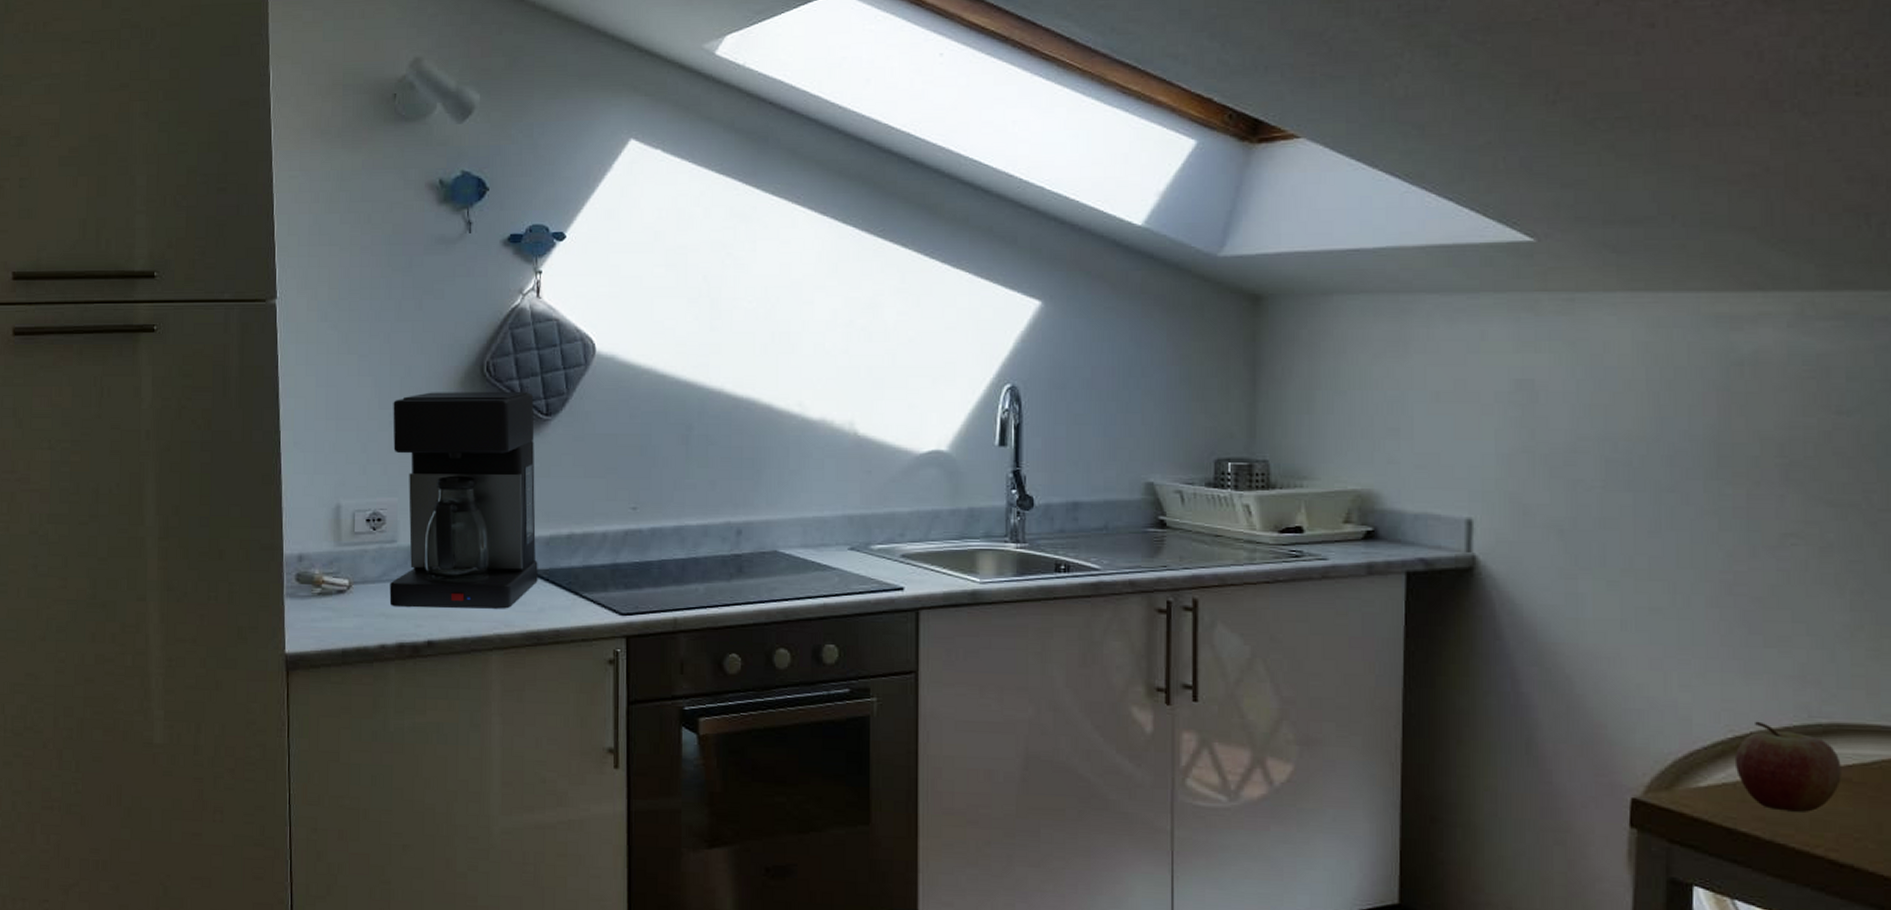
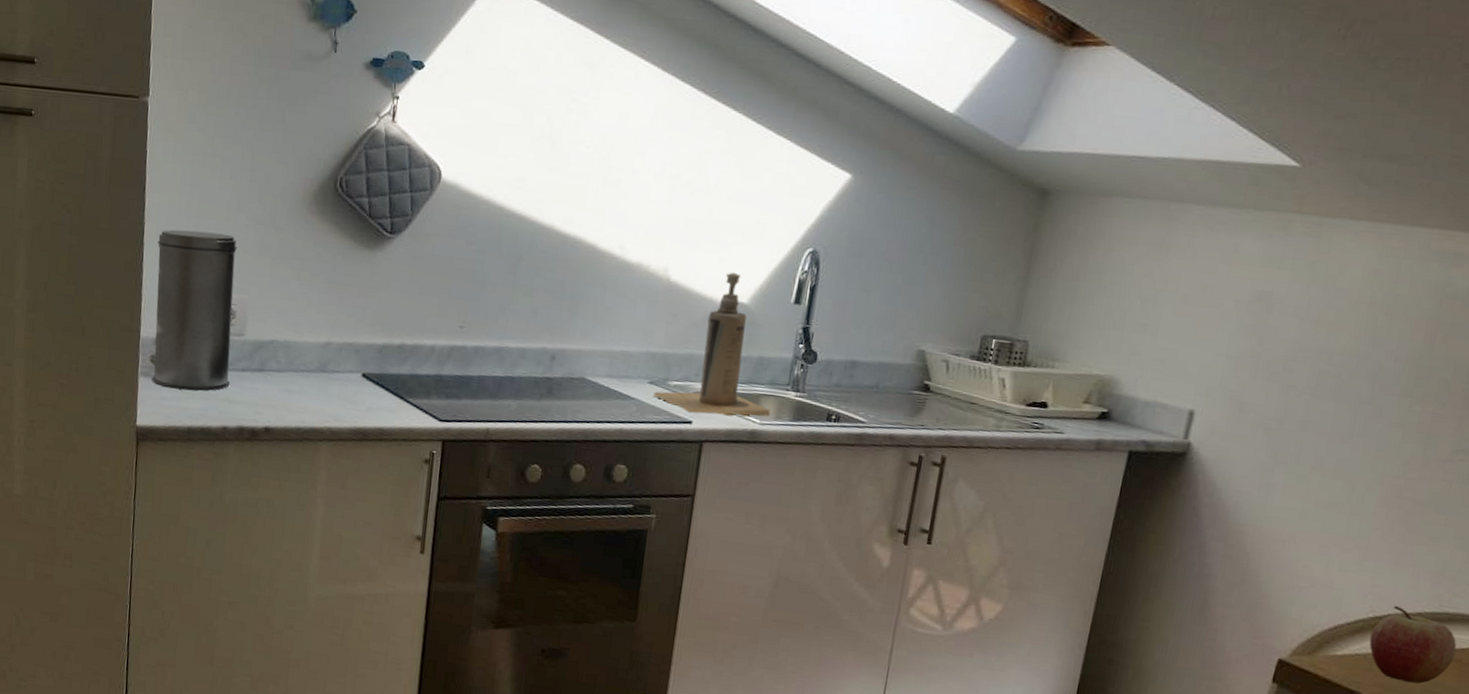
canister: none [295,434,385,609] -> present [152,229,237,391]
coffee maker: present [389,392,538,610] -> none [233,200,380,406]
soap dispenser: none [856,418,990,578] -> present [653,272,771,417]

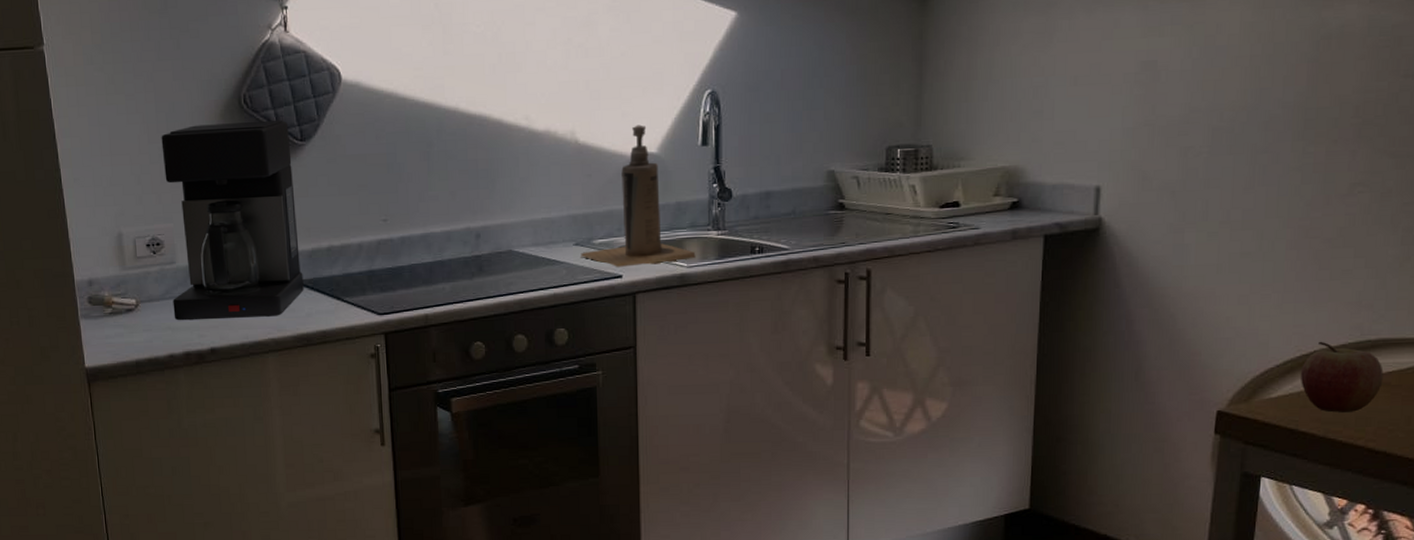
canister: present [152,229,237,391] -> none [75,167,170,326]
coffee maker: none [233,200,380,406] -> present [161,120,304,321]

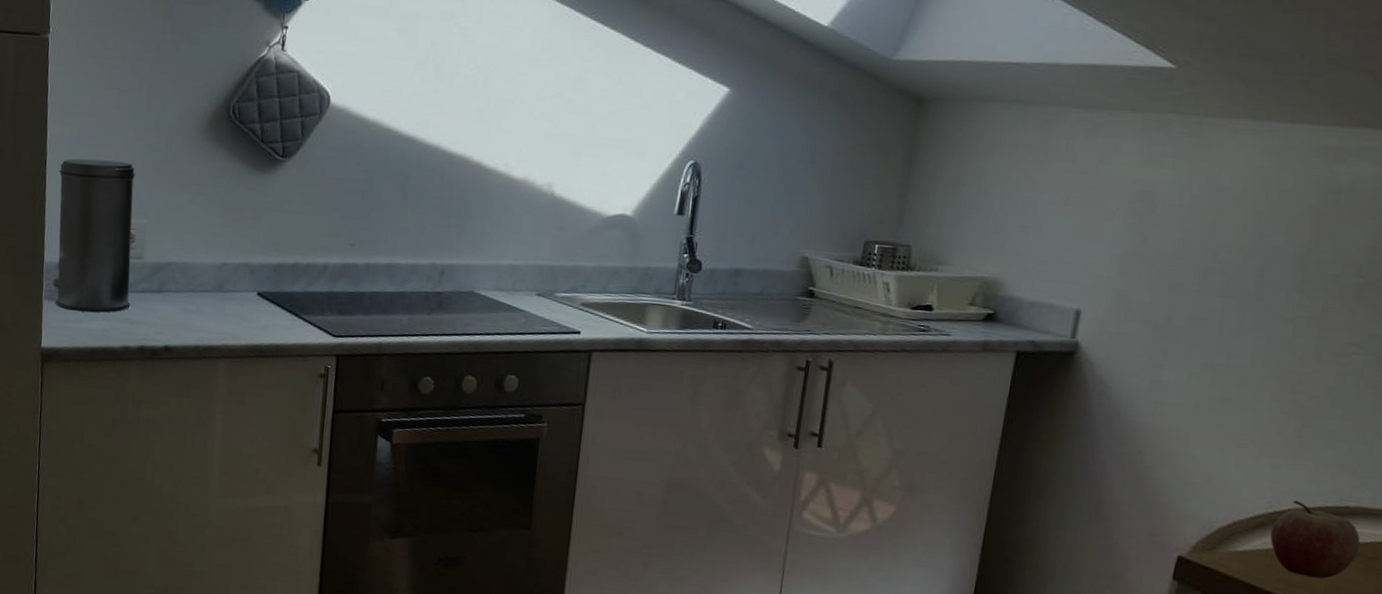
canister: none [75,167,170,326] -> present [56,159,135,313]
coffee maker: present [161,120,304,321] -> none [134,128,272,324]
soap dispenser: present [581,124,696,267] -> none [541,185,657,326]

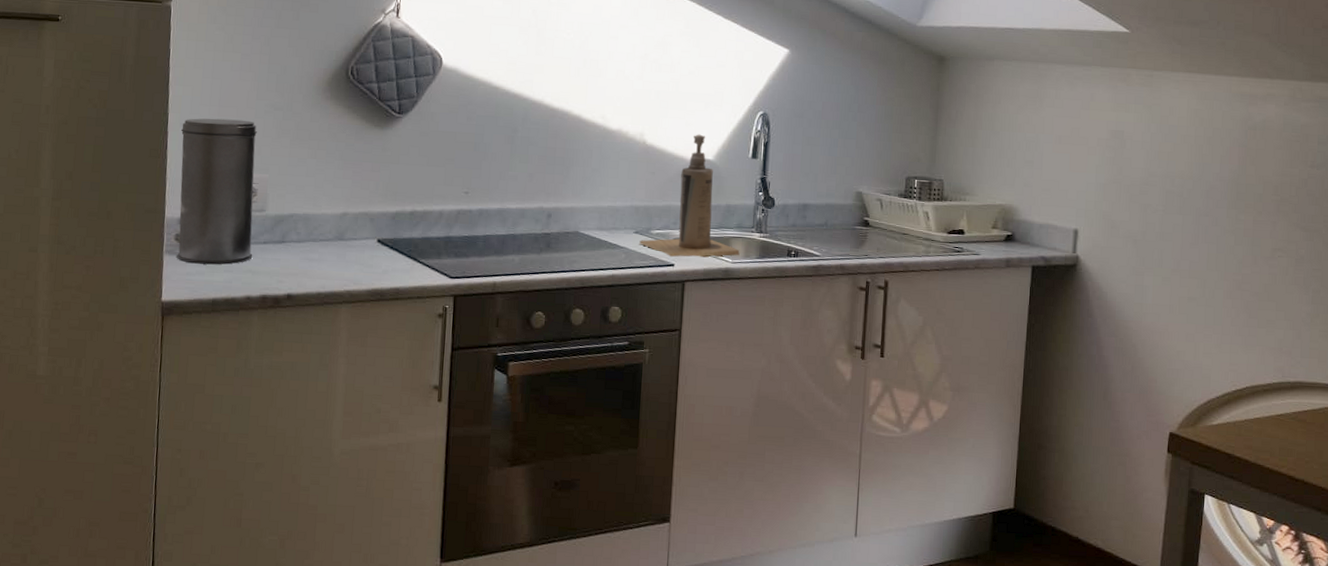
soap dispenser: none [541,185,657,326] -> present [639,134,740,257]
fruit: present [1270,500,1361,579] -> none [1235,379,1300,443]

